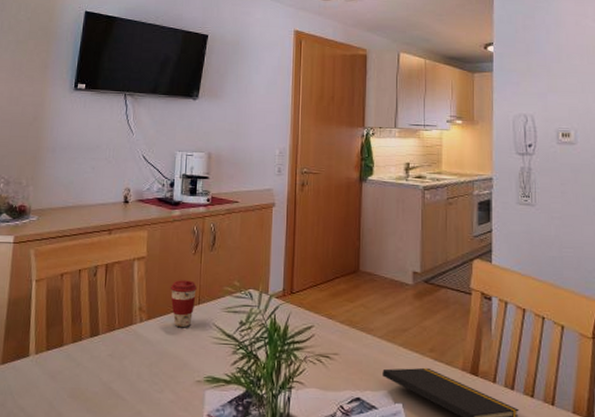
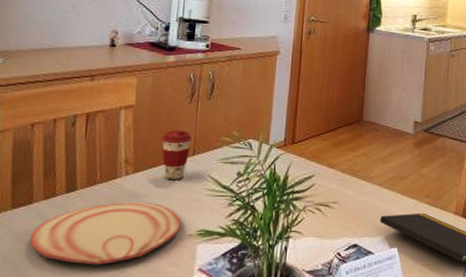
plate: none [61,347,190,406] -> present [29,203,181,265]

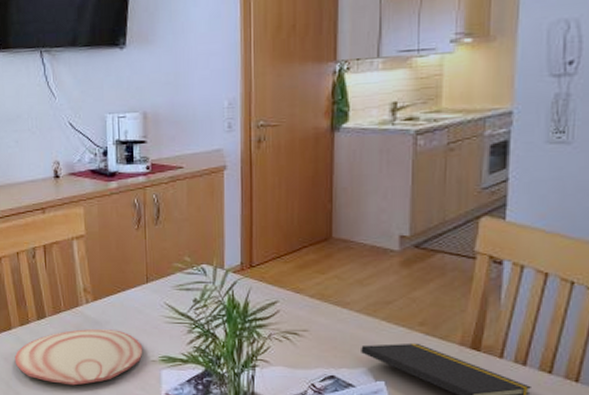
coffee cup: present [161,130,191,181] -> none [114,258,143,308]

